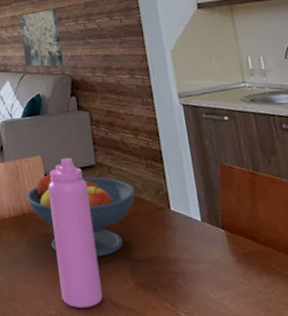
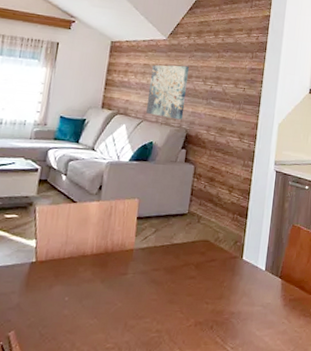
fruit bowl: present [27,170,137,257] -> none [113,213,218,296]
water bottle: present [48,157,103,308] -> none [123,203,176,342]

